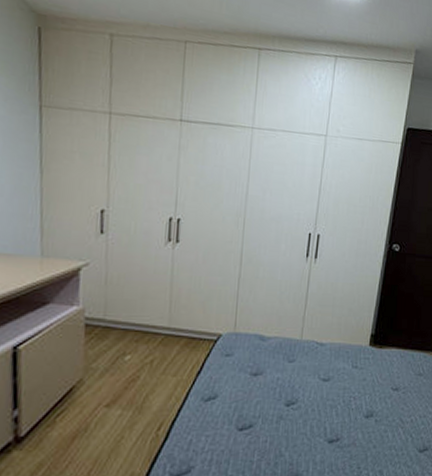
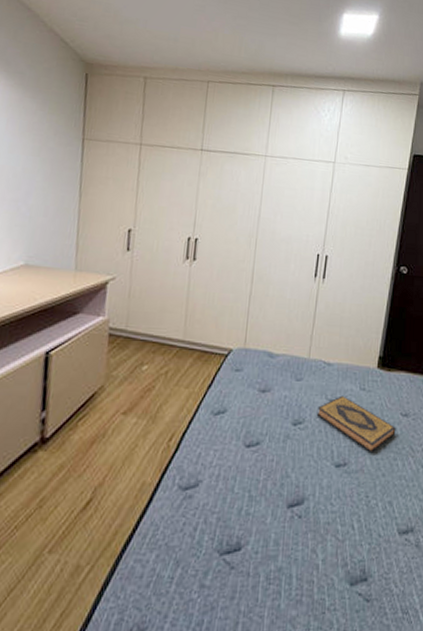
hardback book: none [309,374,387,428] -> present [316,395,396,454]

